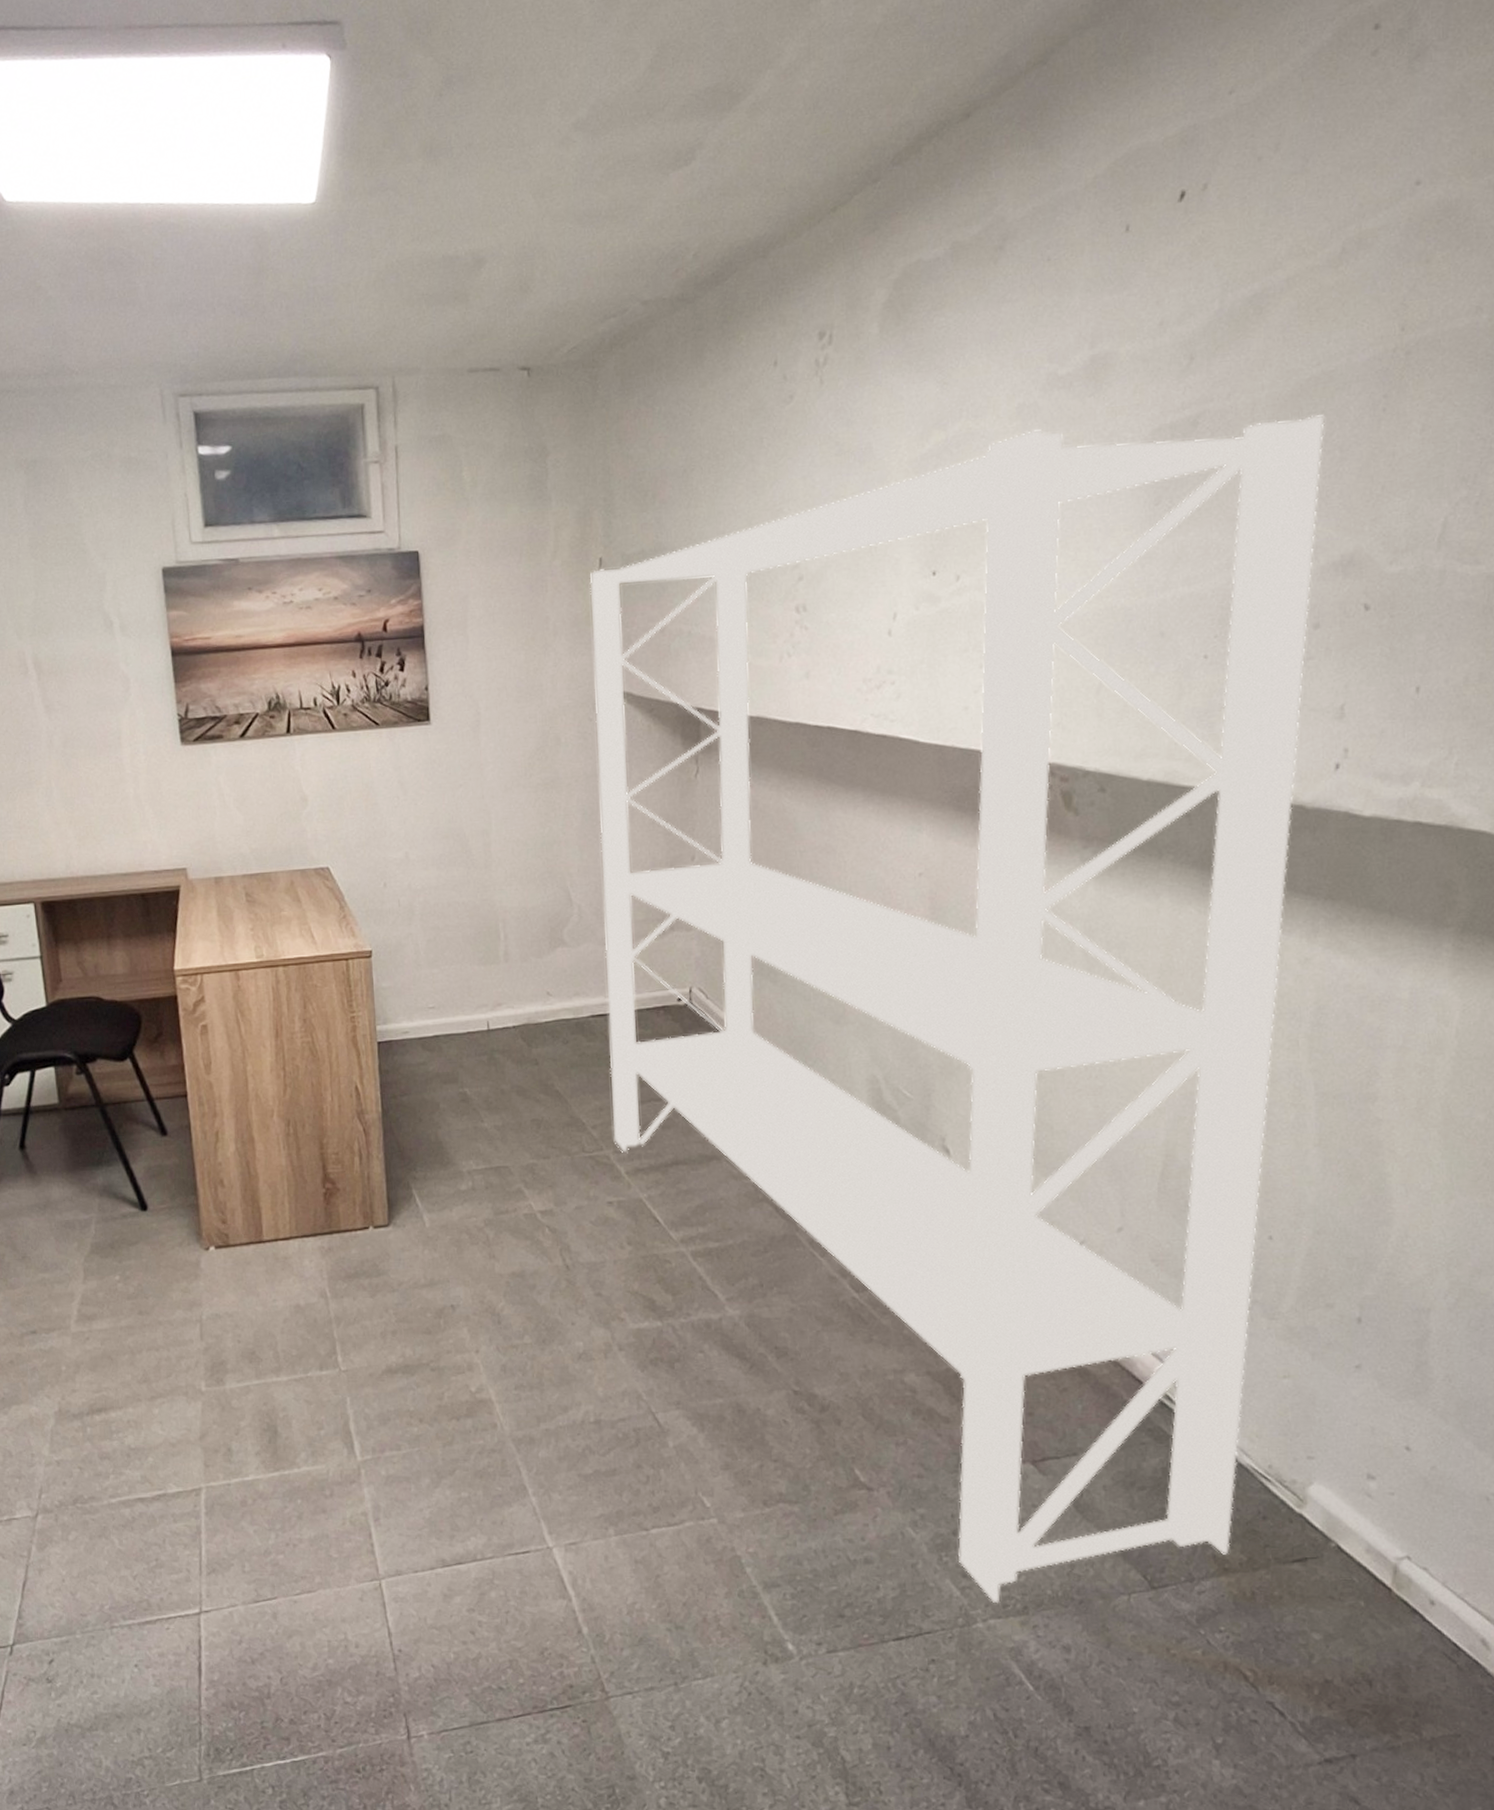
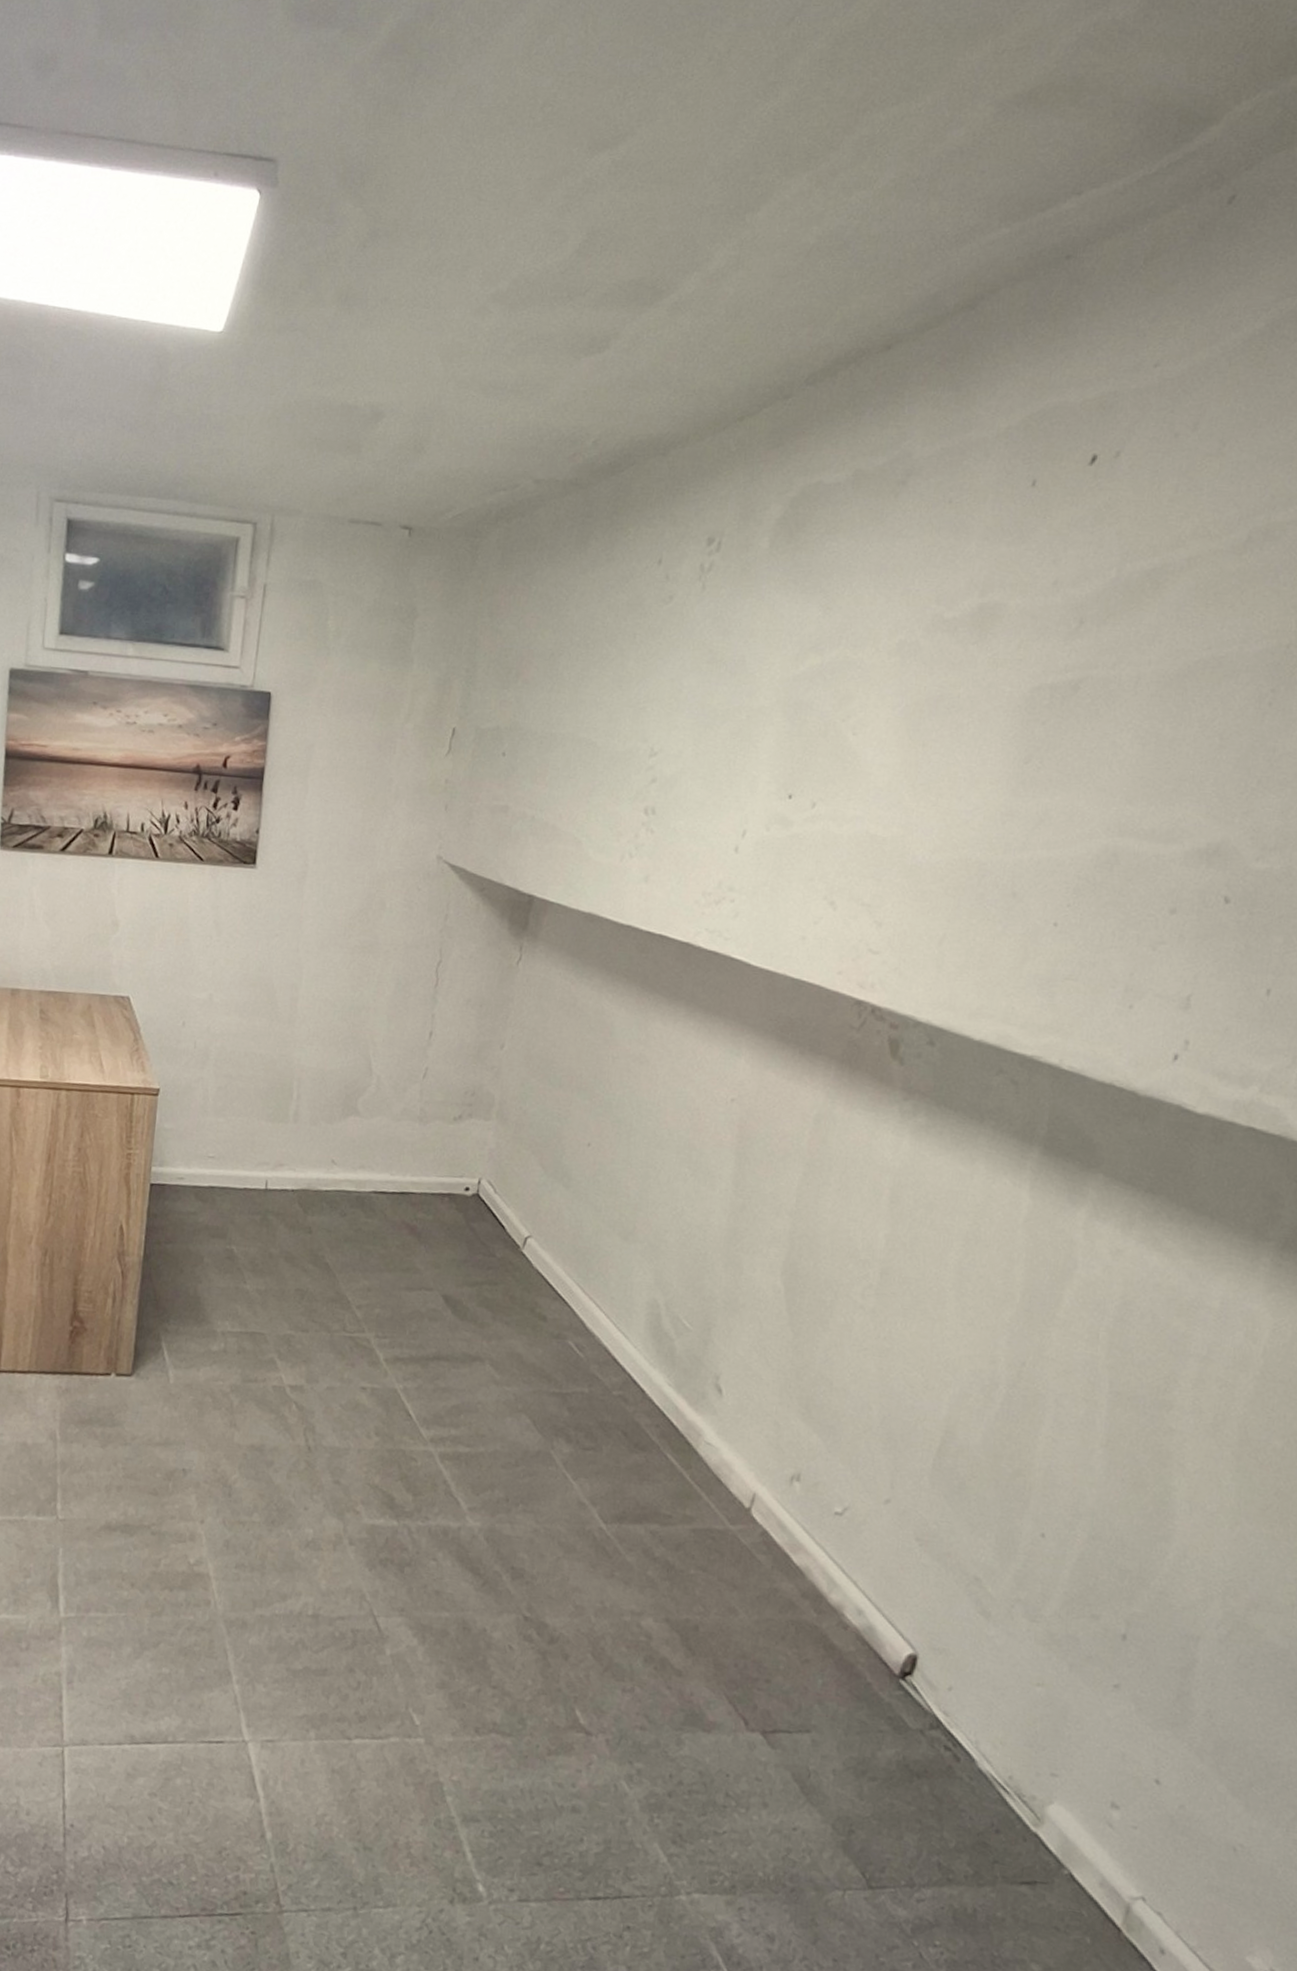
shelving unit: present [589,415,1325,1603] -> none [377,669,1209,1877]

